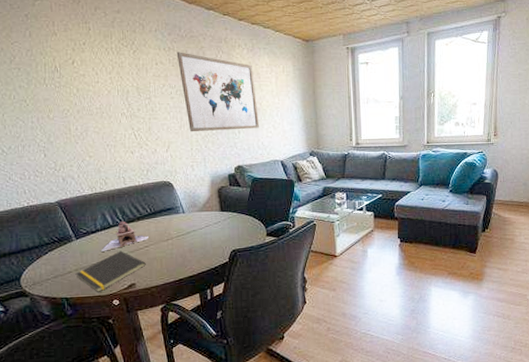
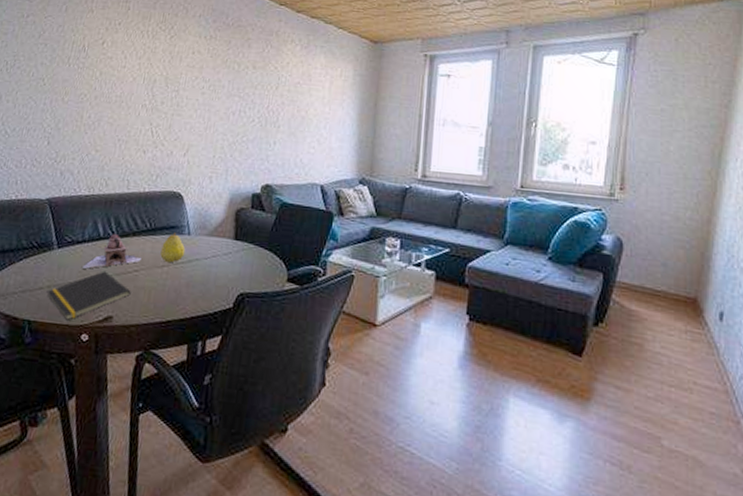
fruit: none [163,213,184,237] -> present [160,232,186,263]
wall art: present [176,52,259,132] -> none [215,41,304,141]

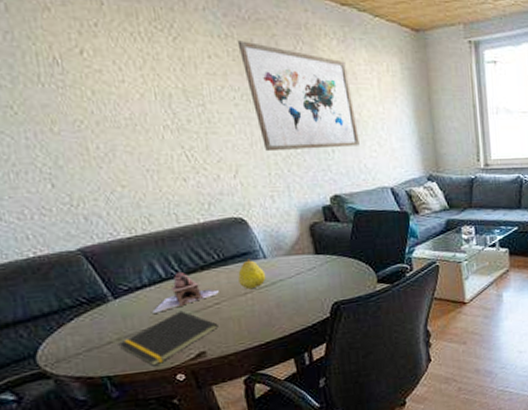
wall art: none [215,41,304,141] -> present [237,40,360,152]

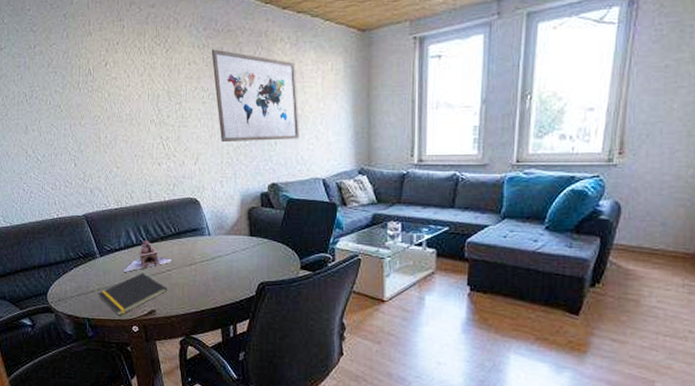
fruit: present [238,258,267,290] -> none [187,234,208,262]

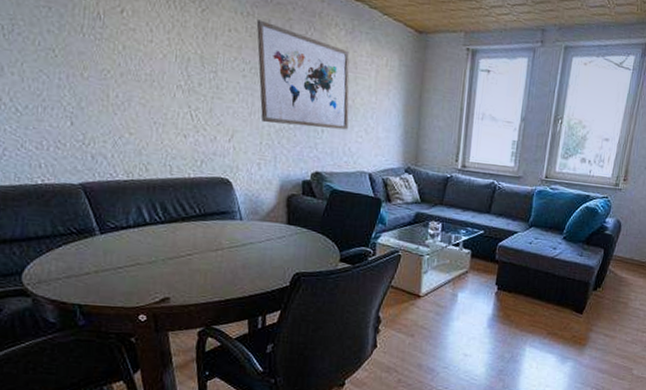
notepad: present [98,272,167,316] -> none [94,255,186,303]
teapot: present [123,239,171,273] -> none [131,218,193,255]

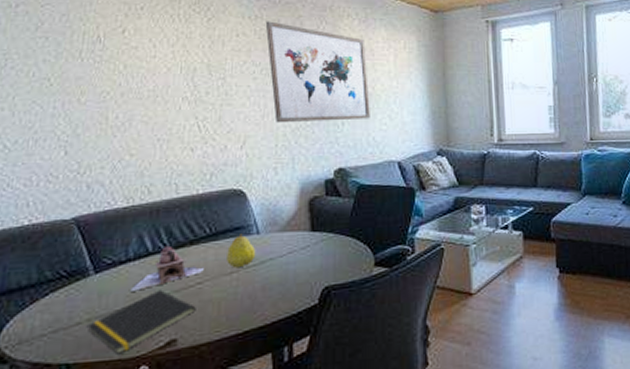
notepad: none [94,255,186,303] -> present [86,290,196,354]
teapot: none [131,218,193,255] -> present [130,245,204,293]
fruit: none [213,218,239,247] -> present [227,234,256,269]

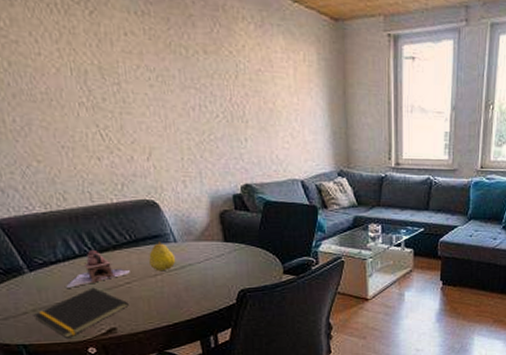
wall art: present [265,21,370,123] -> none [154,18,272,137]

